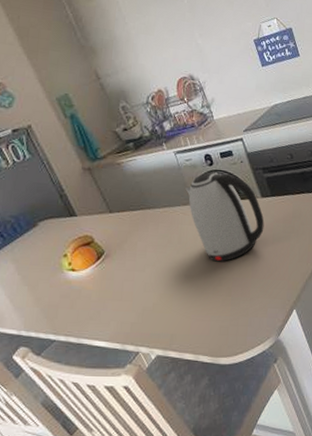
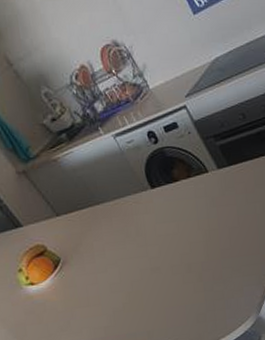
kettle: present [185,171,265,262] -> none [133,148,226,249]

